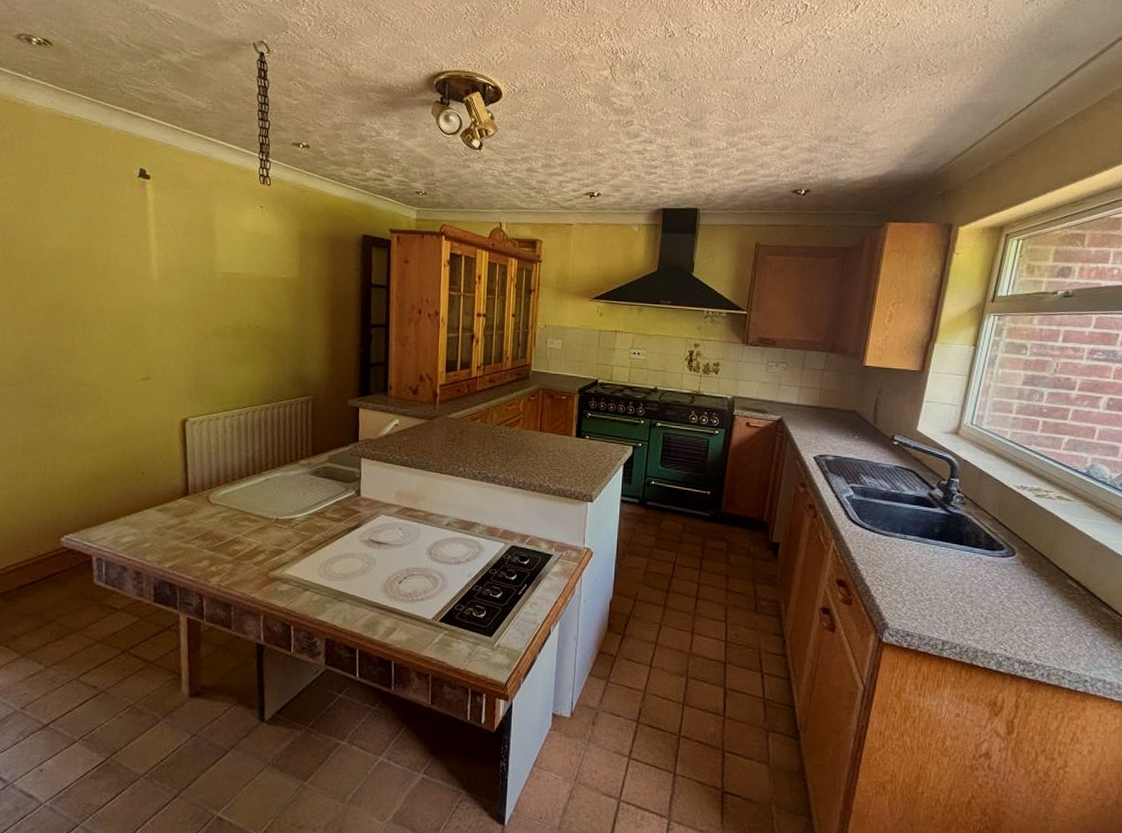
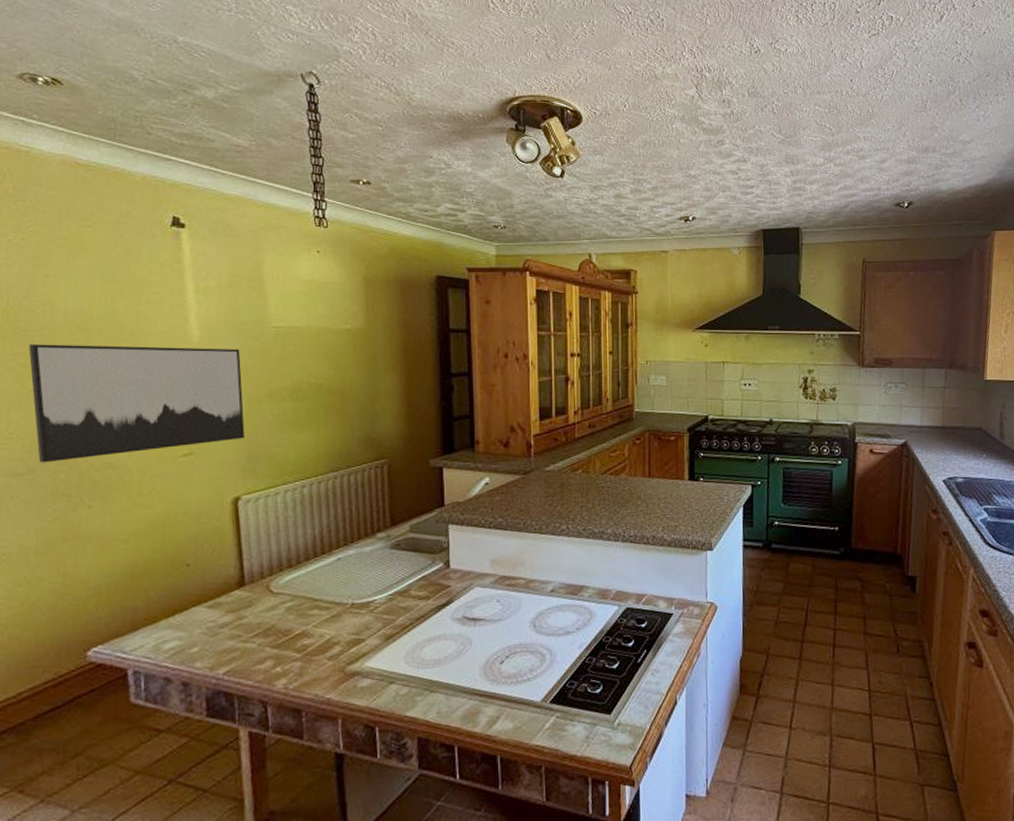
wall art: none [20,274,194,377] -> present [28,344,245,463]

